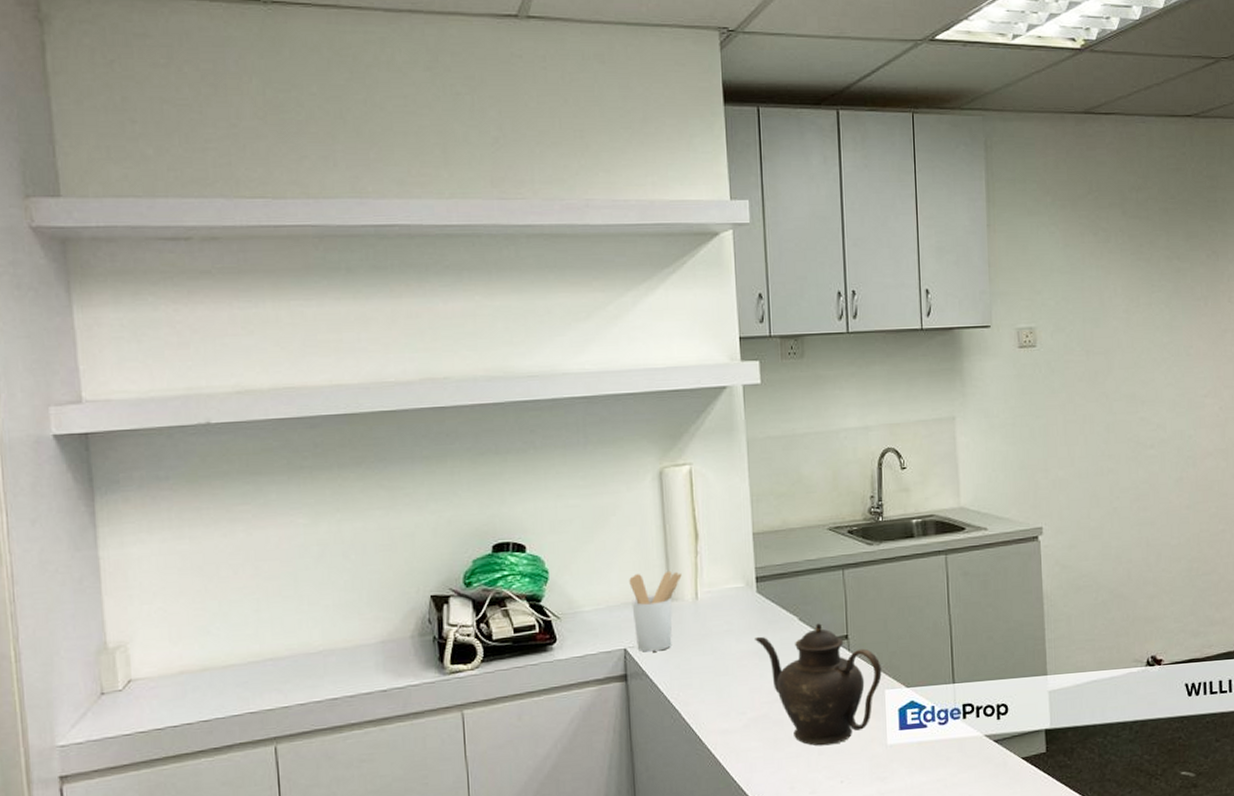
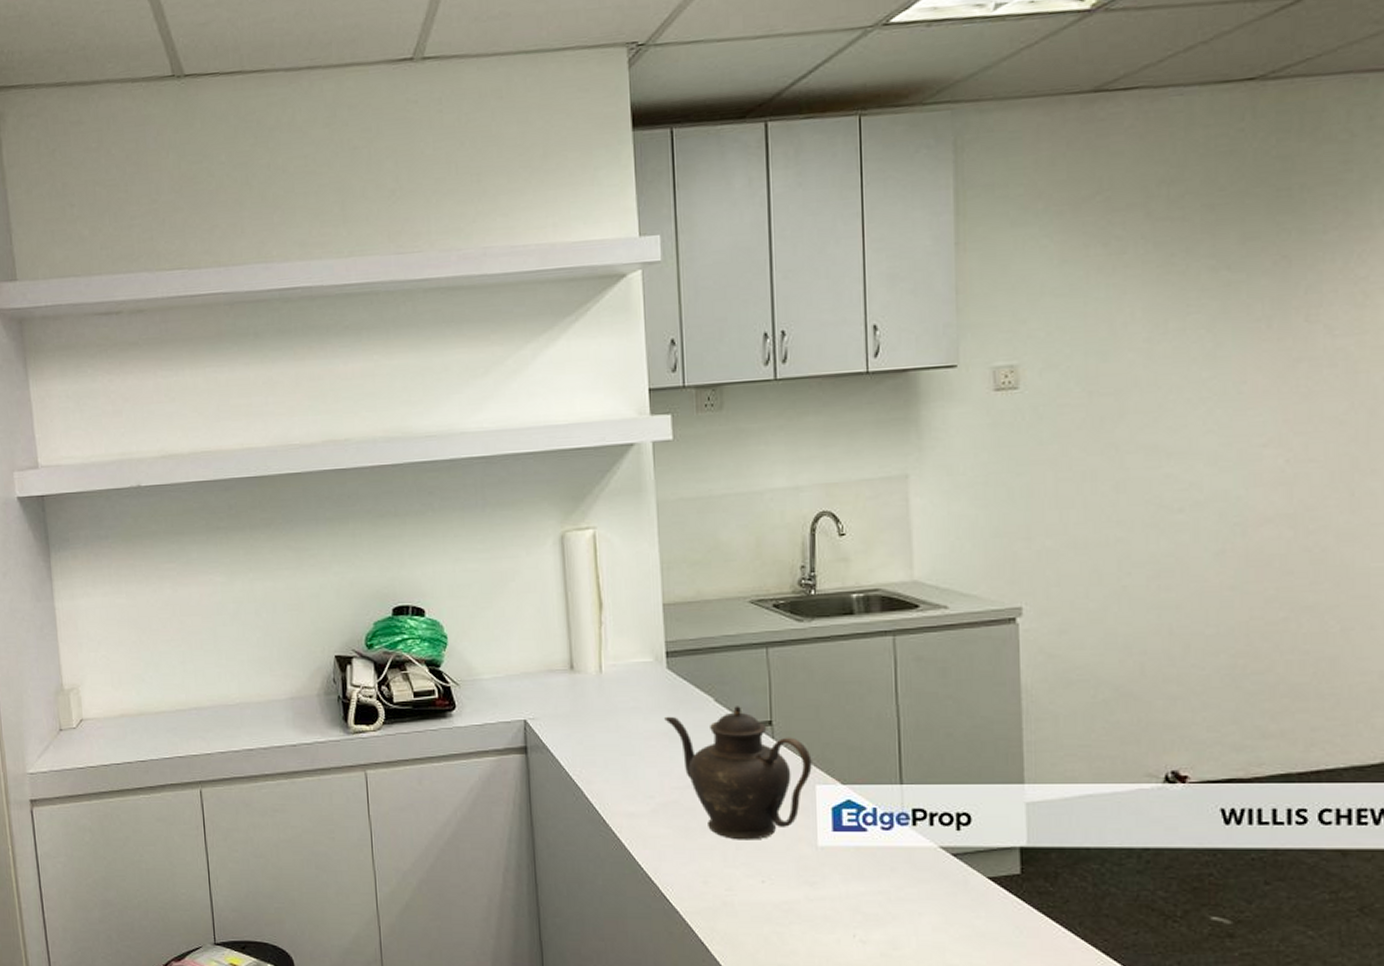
utensil holder: present [629,570,682,652] -> none [529,641,585,725]

